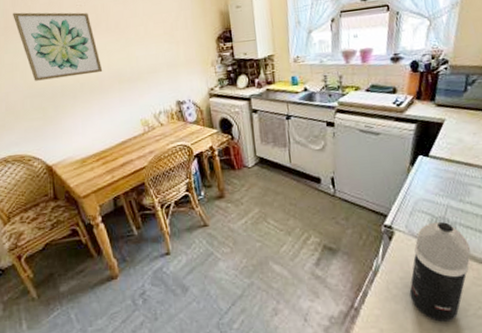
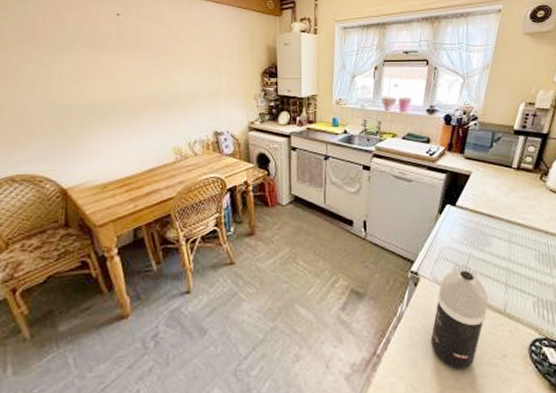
wall art: present [13,12,103,81] -> none [42,21,138,96]

